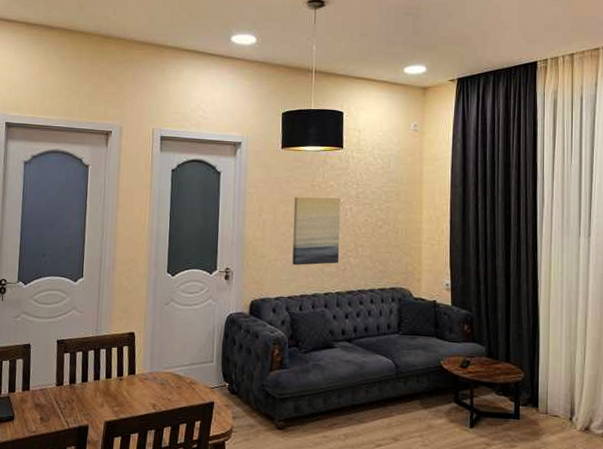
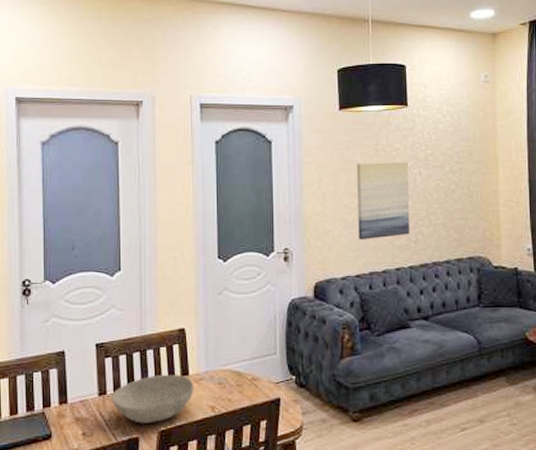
bowl: none [67,371,139,415] -> present [111,374,194,423]

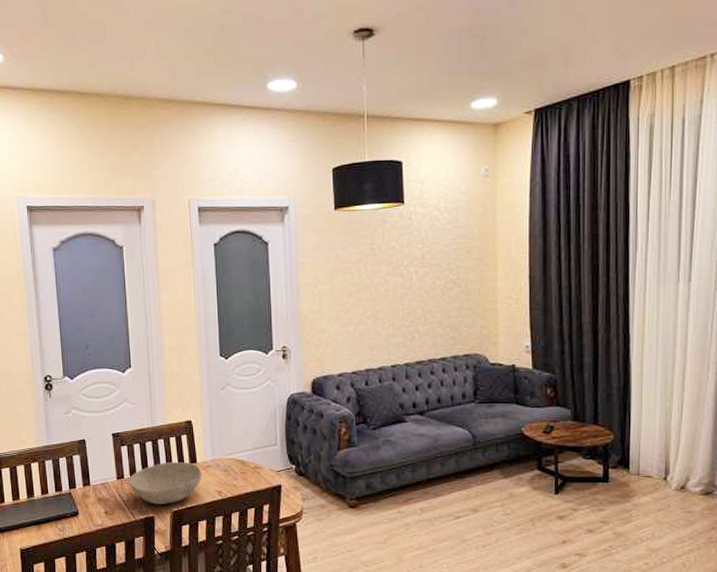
wall art: present [356,162,410,239] -> none [352,260,406,338]

